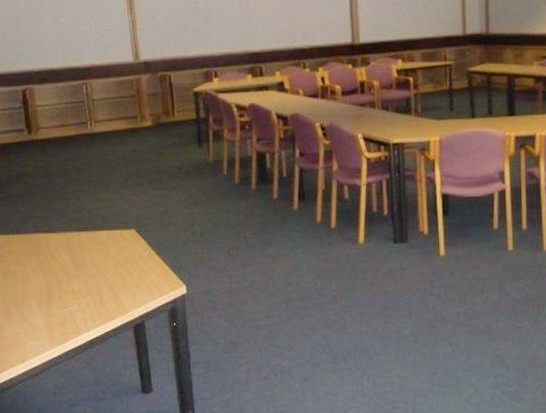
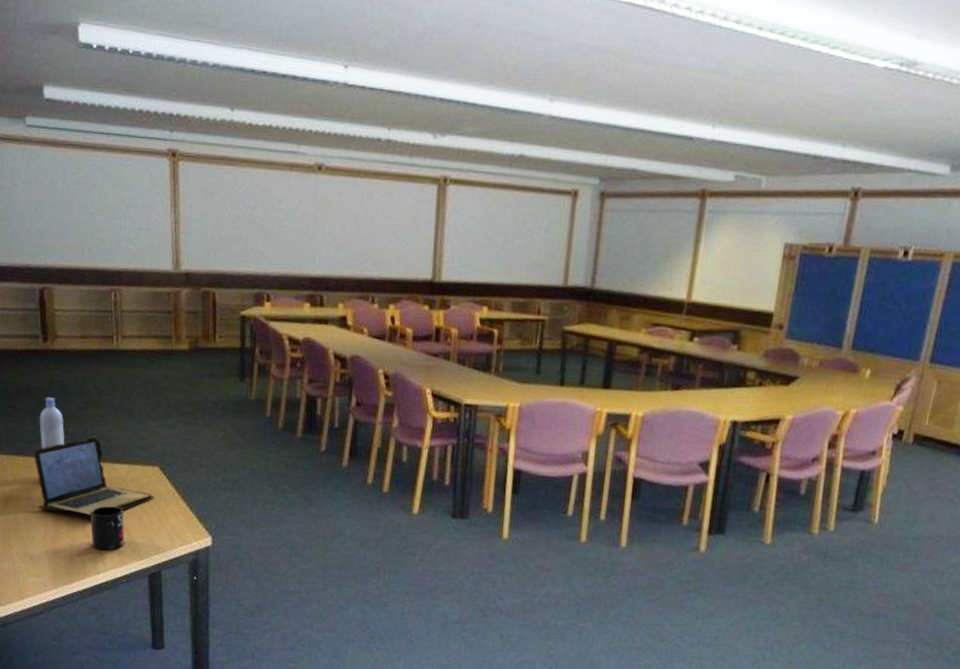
laptop: none [25,209,133,280] -> present [33,435,154,516]
bottle: none [28,181,51,226] -> present [39,397,64,449]
mug: none [79,269,110,309] -> present [90,506,125,551]

